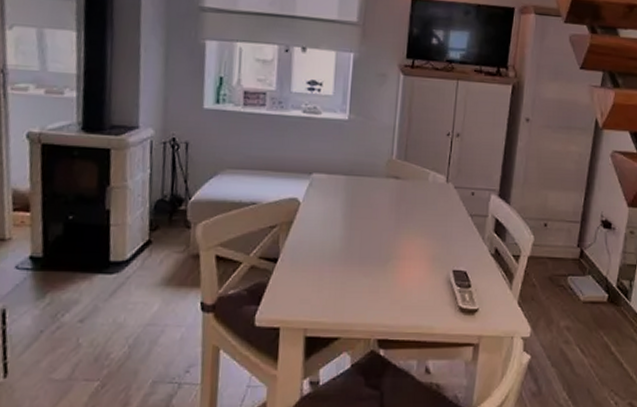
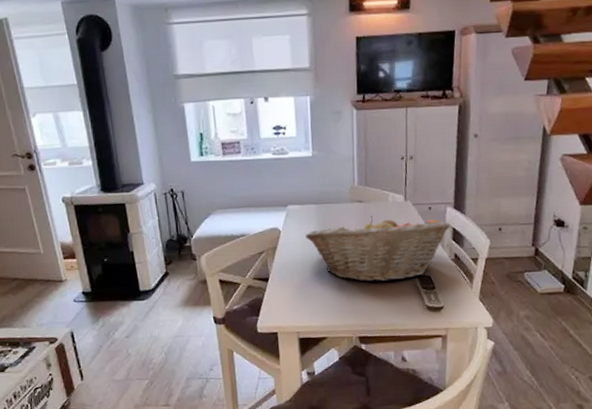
fruit basket: none [328,195,493,274] -> present [305,215,451,282]

